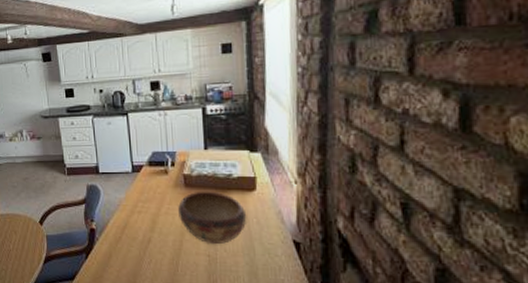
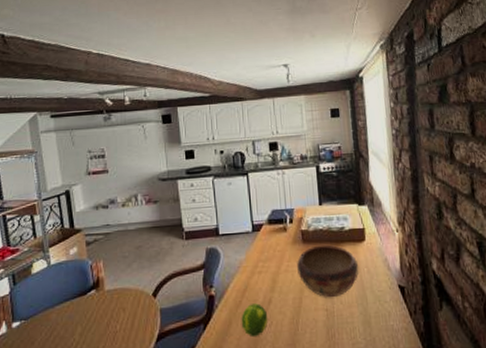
fruit: none [120,241,148,272] -> present [241,303,268,337]

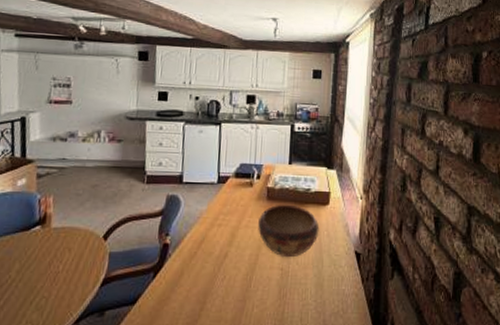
fruit: present [241,303,268,337] -> none [193,256,222,290]

